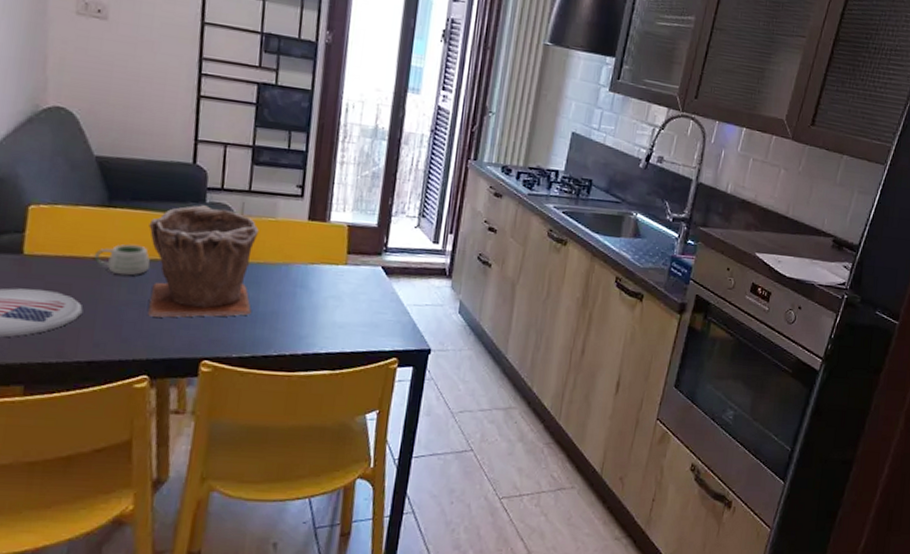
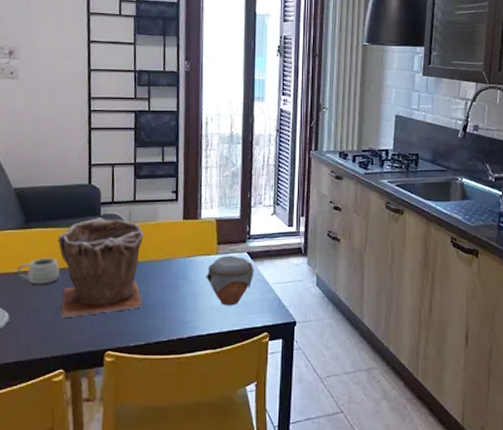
jar: none [330,267,388,325] -> present [206,255,254,306]

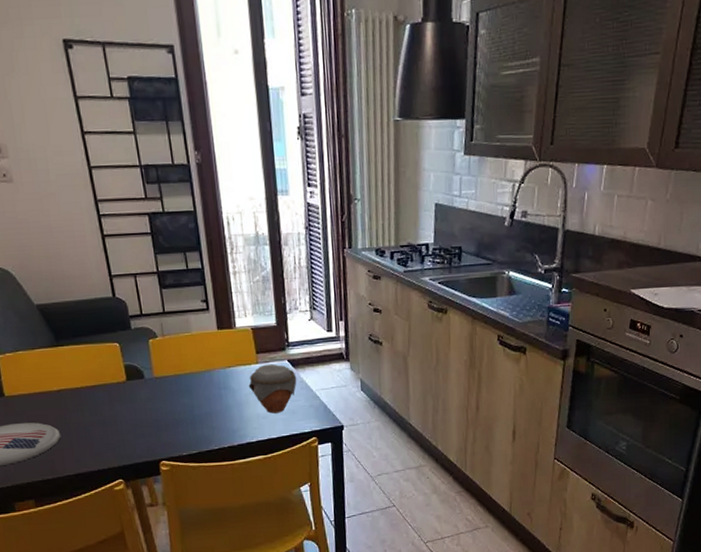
mug: present [16,257,60,285] -> none [57,374,101,402]
plant pot: present [57,218,144,317] -> none [92,331,189,432]

